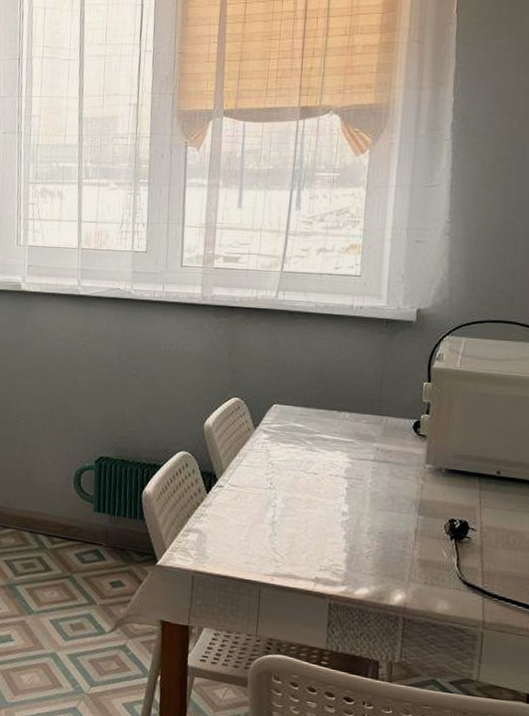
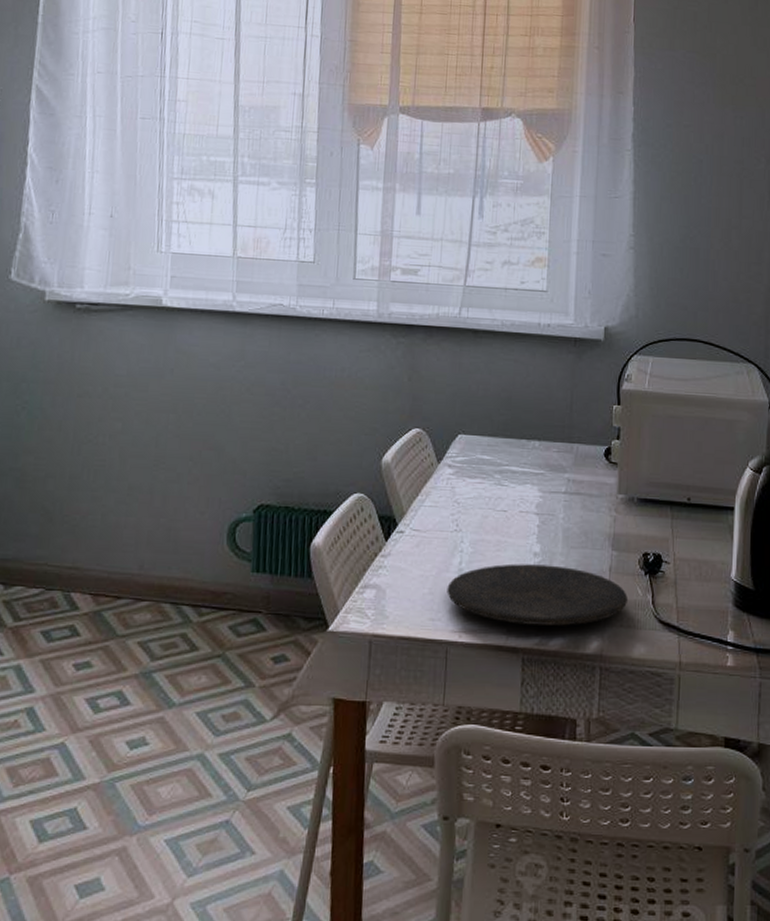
plate: none [261,520,433,579] -> present [447,563,629,626]

